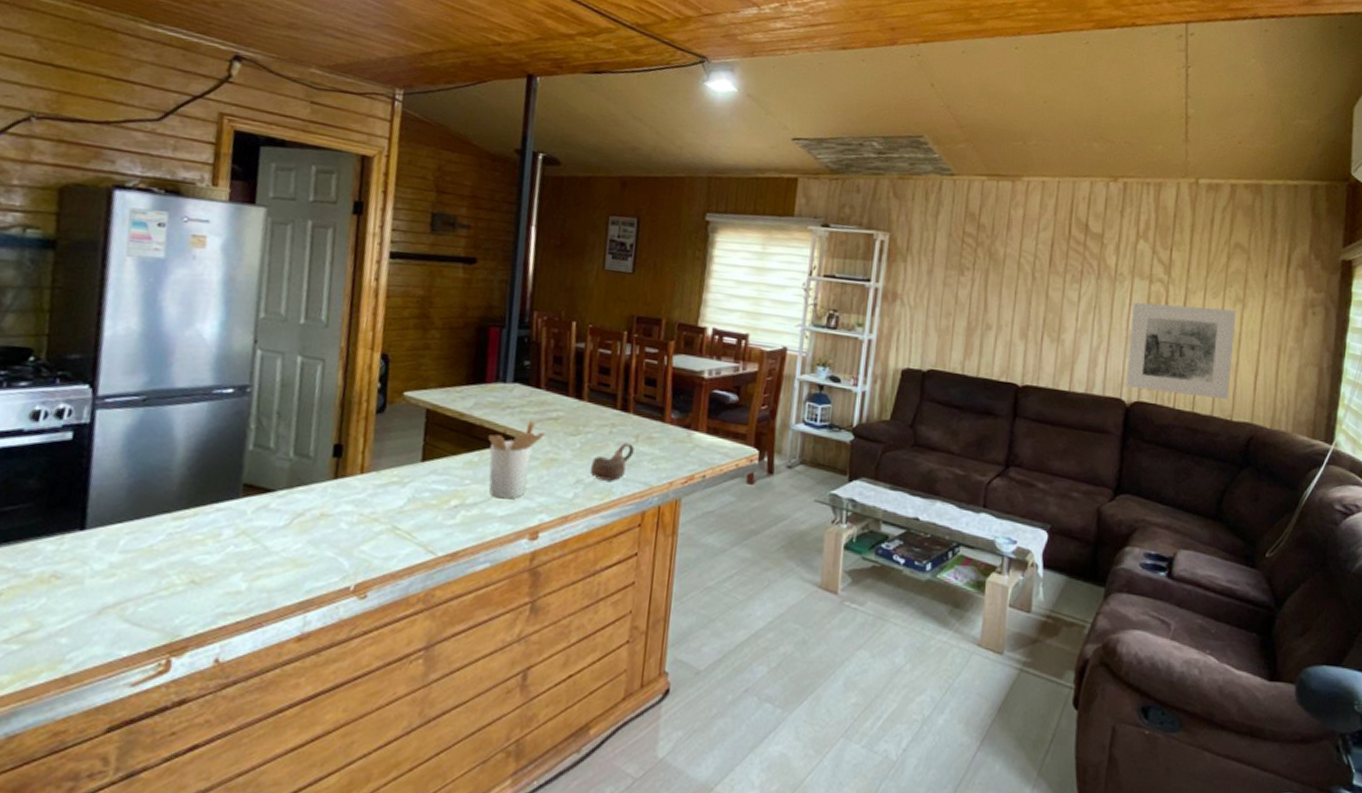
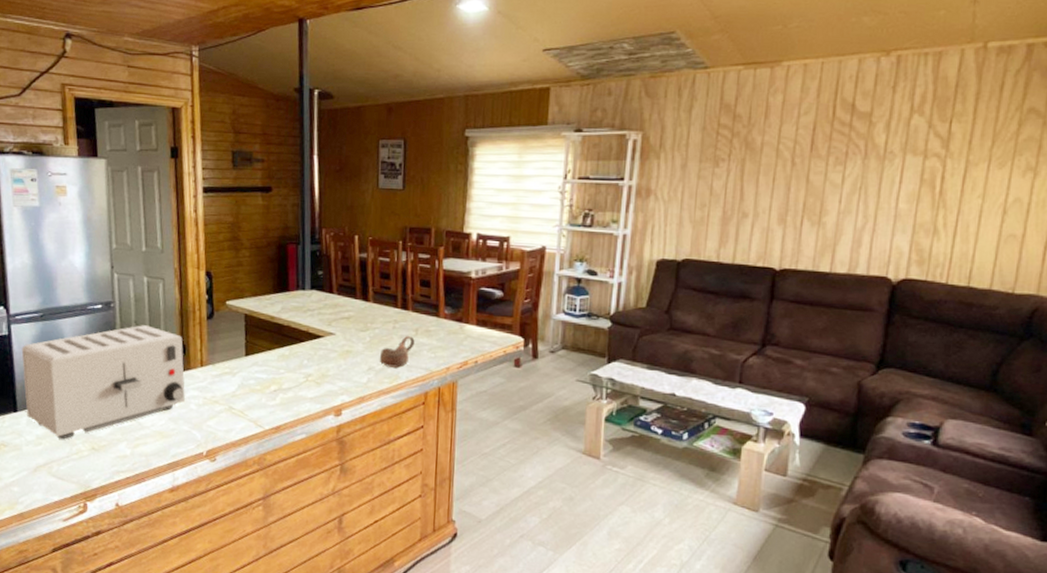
toaster: none [99,417,341,569] -> present [21,325,185,439]
utensil holder: present [487,420,546,499] -> none [294,320,341,384]
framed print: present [1126,302,1236,400] -> none [893,179,1025,273]

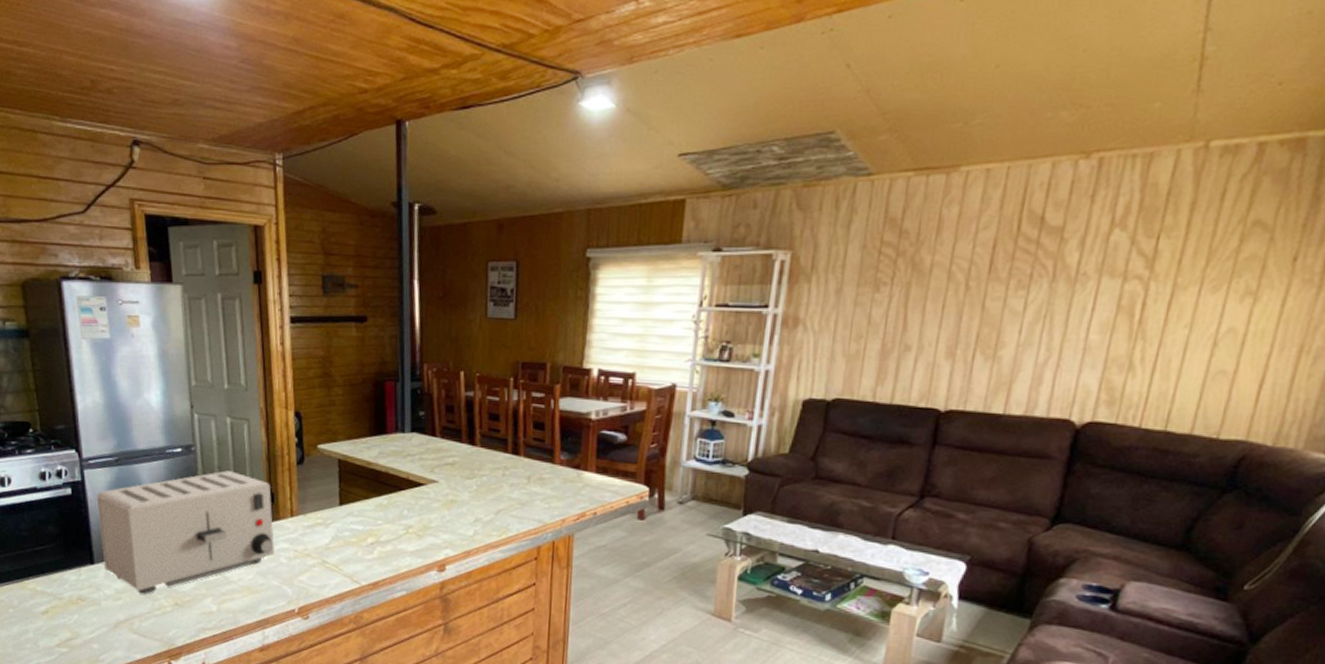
cup: present [379,336,415,368] -> none [487,484,527,519]

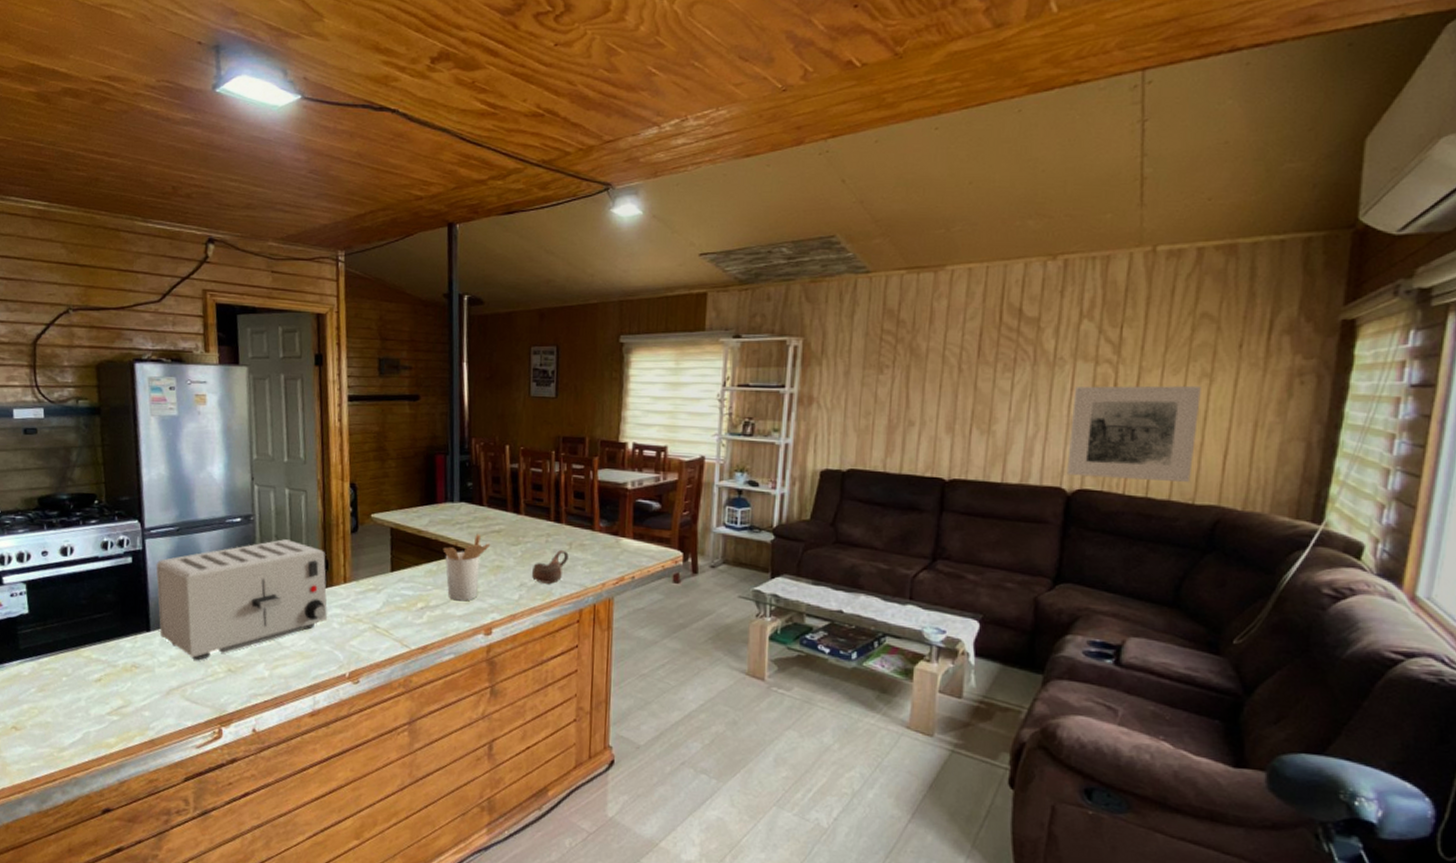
utensil holder: none [393,466,444,537] -> present [442,534,491,601]
cup: none [487,484,527,519] -> present [531,550,569,584]
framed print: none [1078,305,1243,416] -> present [1067,385,1201,483]

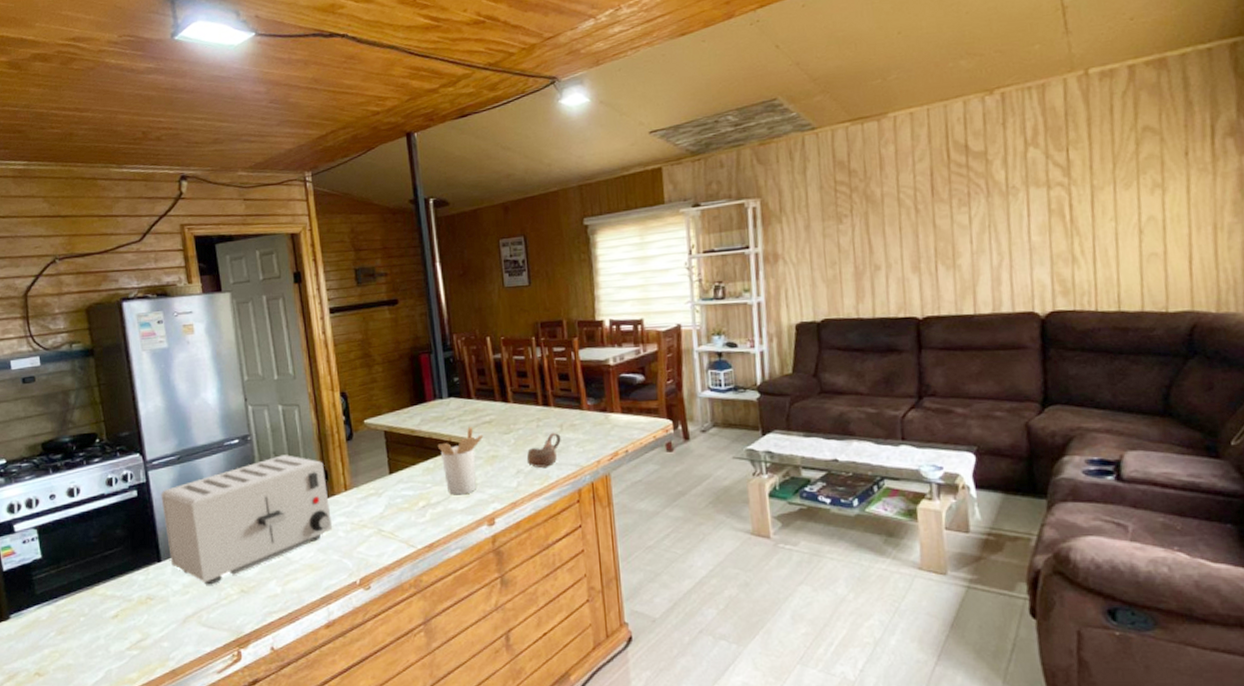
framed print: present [1067,385,1201,483] -> none [1032,196,1161,299]

